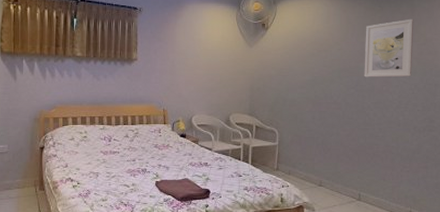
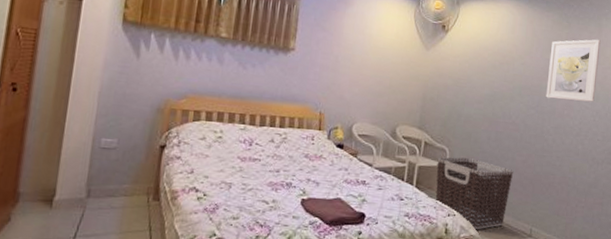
clothes hamper: none [268,137,339,198] -> present [435,157,514,230]

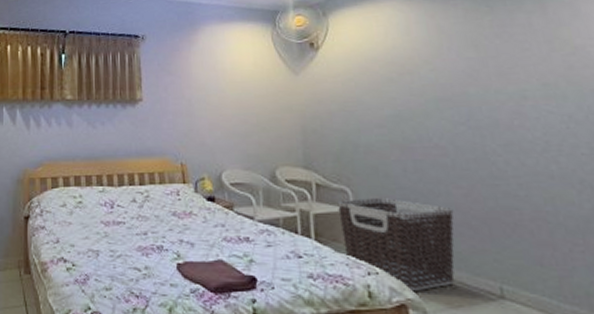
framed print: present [546,39,601,102] -> none [469,19,561,108]

